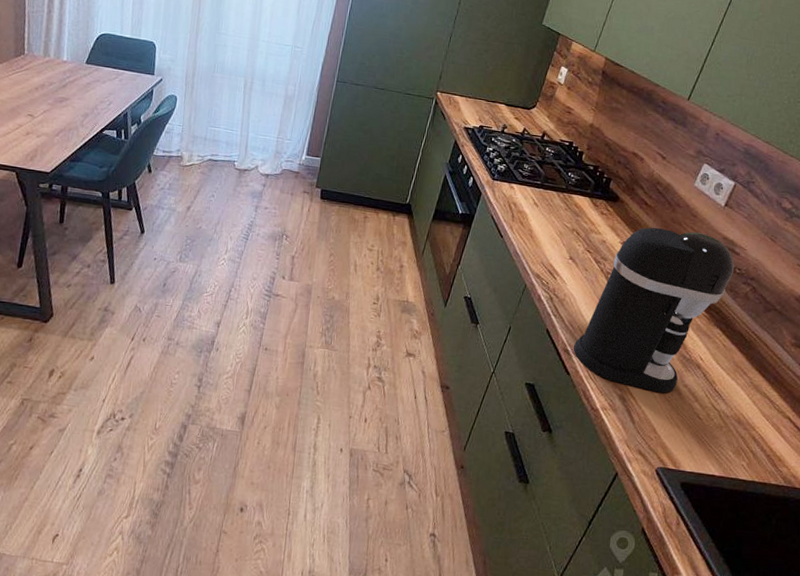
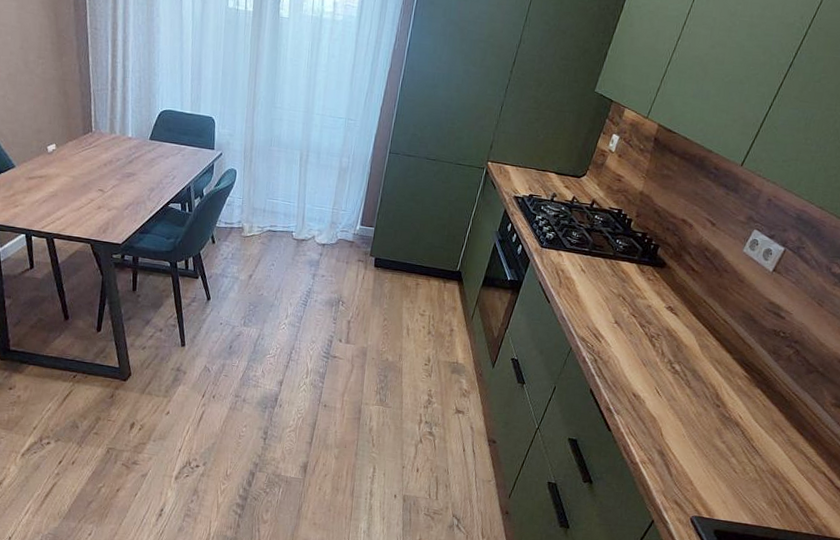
coffee maker: present [573,227,735,394] -> none [615,292,779,449]

